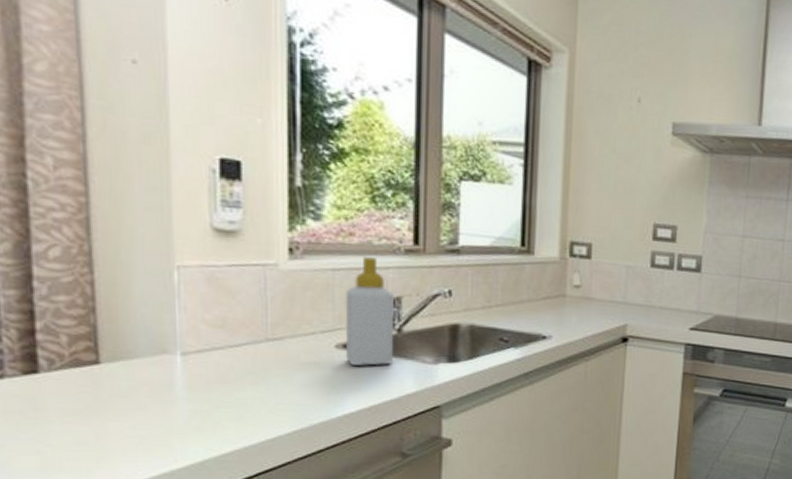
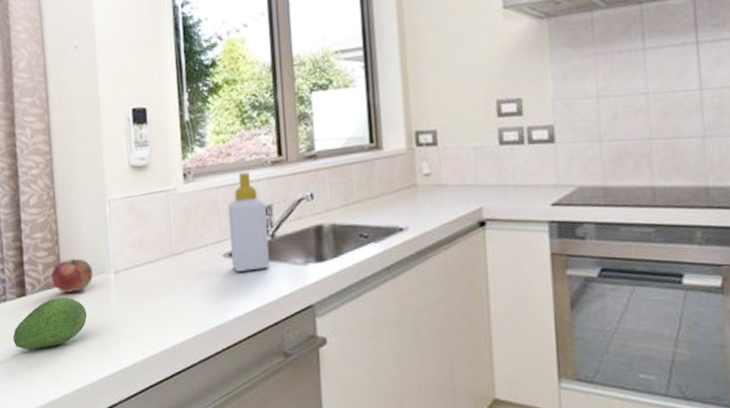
fruit: none [13,378,138,440] -> present [12,297,88,350]
fruit: none [81,332,149,375] -> present [51,258,93,294]

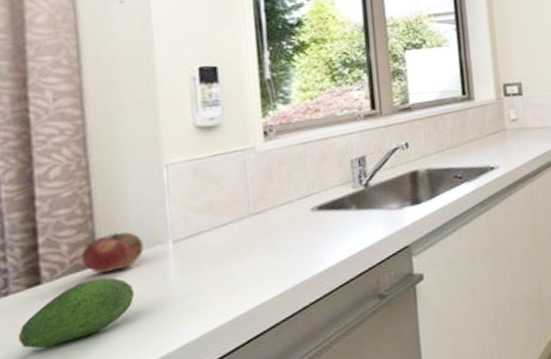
soap bottle: present [227,172,269,272] -> none [316,127,363,224]

